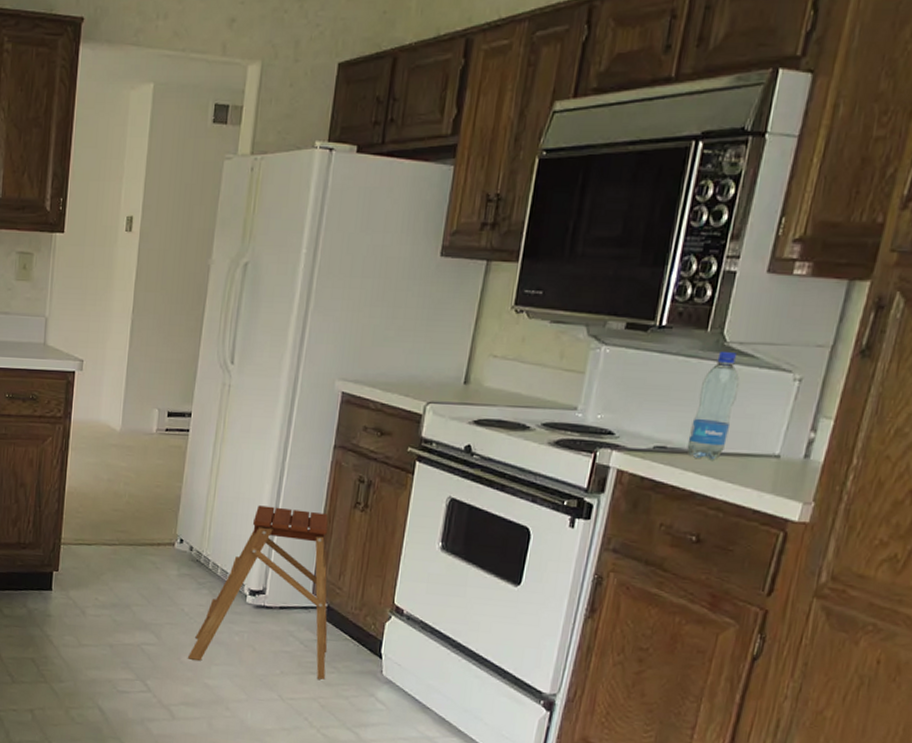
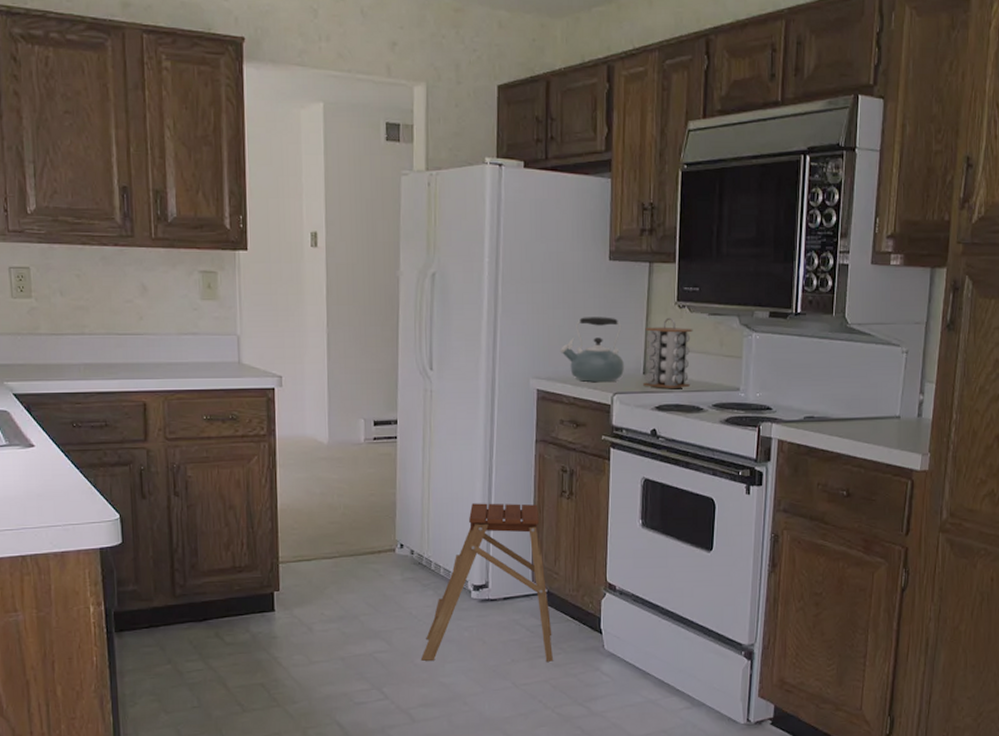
kettle: none [372,317,446,391] -> present [560,317,625,383]
spice rack: none [462,323,530,404] -> present [643,317,693,390]
bottle: present [686,350,740,460] -> none [830,331,863,425]

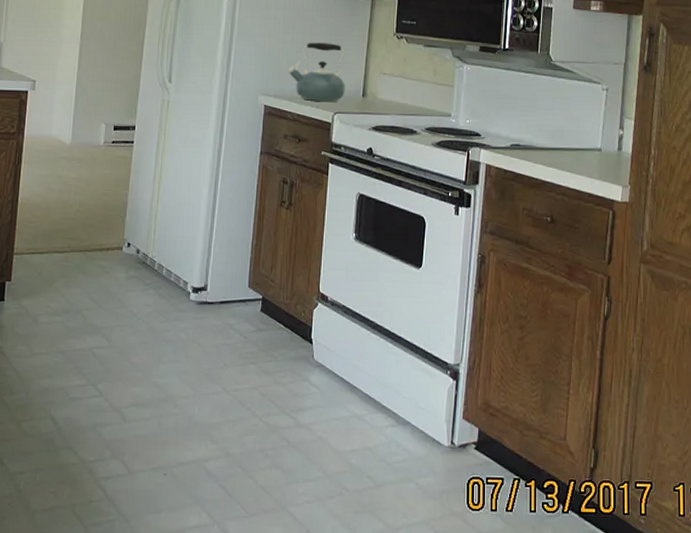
step ladder: present [421,503,553,662] -> none [138,208,265,369]
spice rack: present [643,317,693,390] -> none [362,47,410,113]

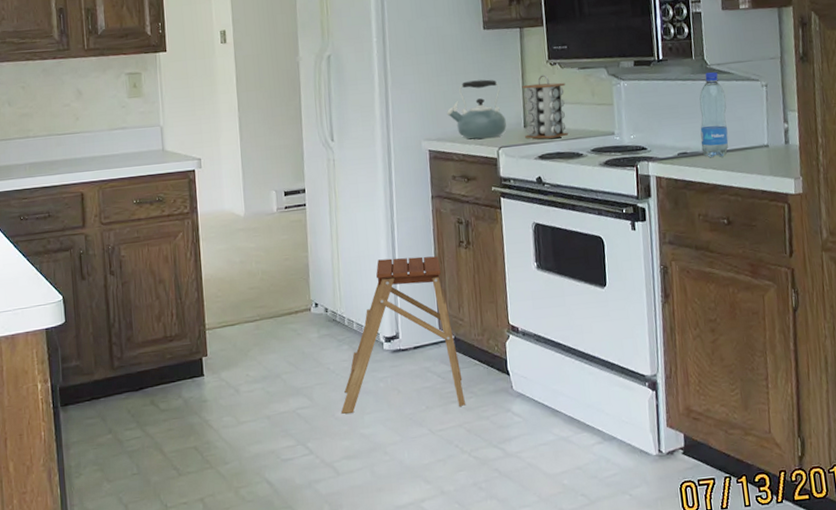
step ladder: none [138,208,265,369] -> present [341,256,465,414]
spice rack: none [362,47,410,113] -> present [522,74,568,140]
bottle: none [535,68,566,154] -> present [699,71,729,158]

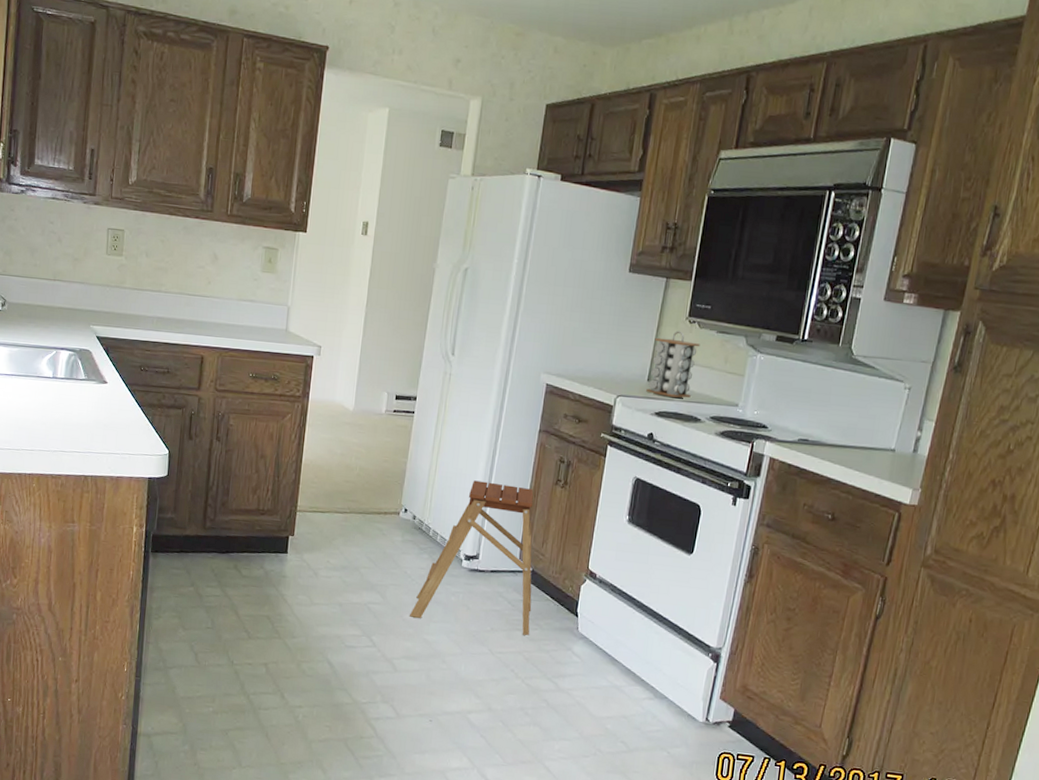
kettle: present [446,79,507,140] -> none [572,322,633,385]
bottle: present [699,71,729,158] -> none [823,362,864,452]

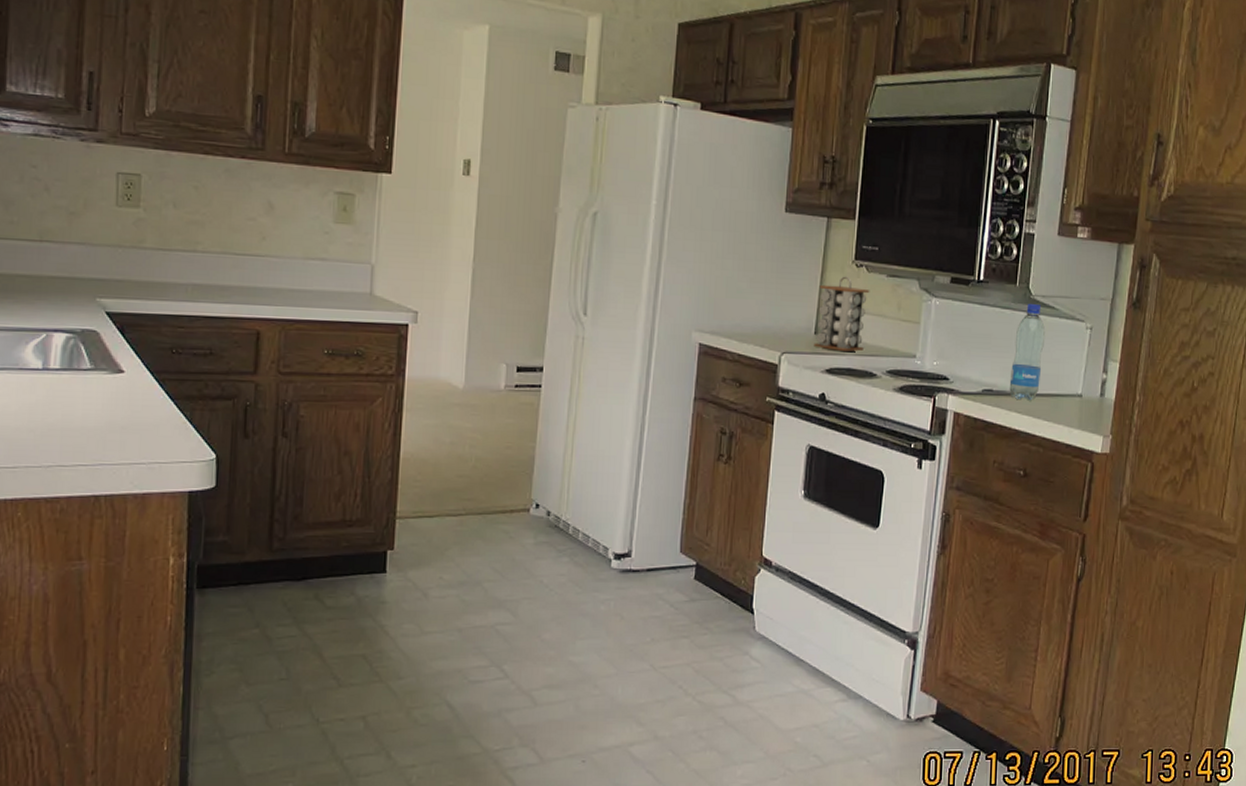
step ladder: present [410,480,534,635] -> none [550,463,699,643]
bottle: none [823,362,864,452] -> present [1009,303,1046,401]

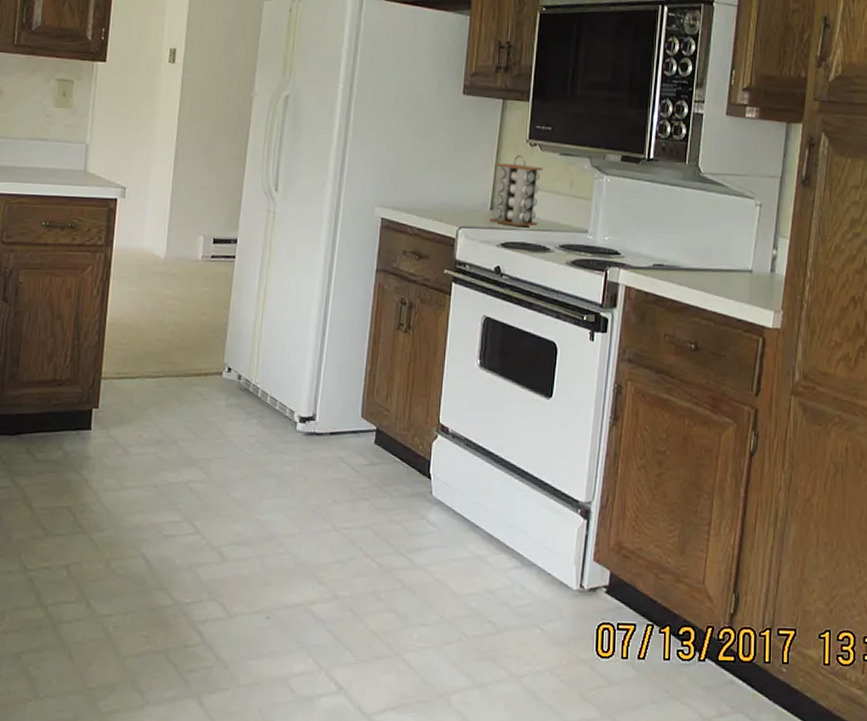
bottle: present [1009,303,1046,401] -> none [679,180,715,276]

